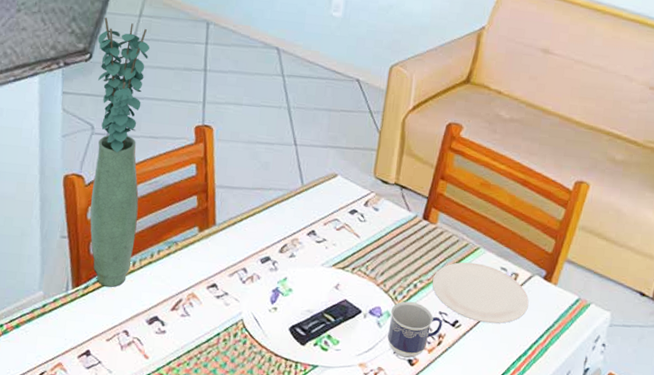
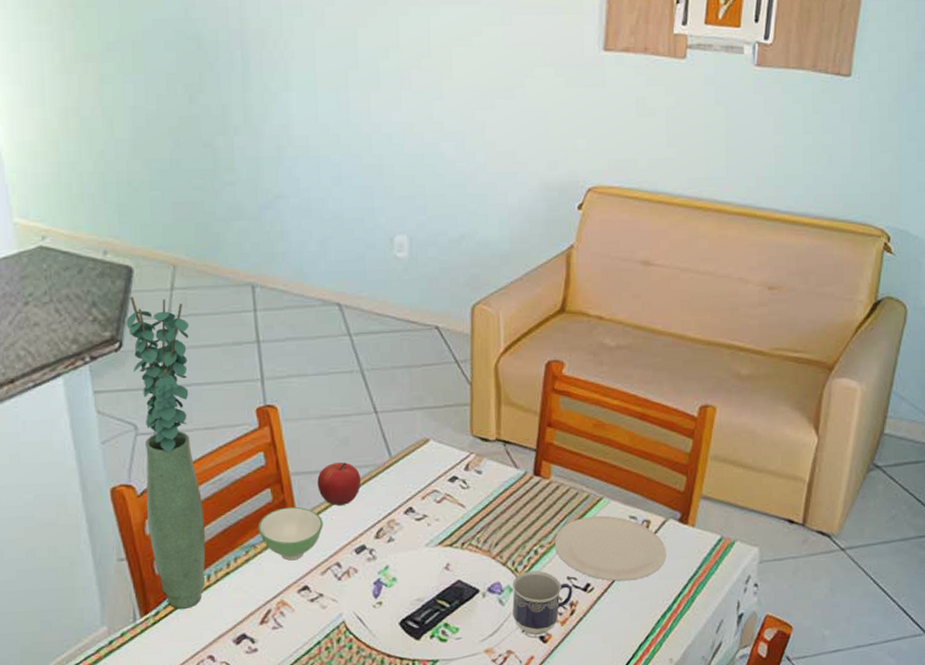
bowl: none [181,214,237,261] -> present [258,506,323,561]
fruit: none [237,182,275,221] -> present [317,462,362,506]

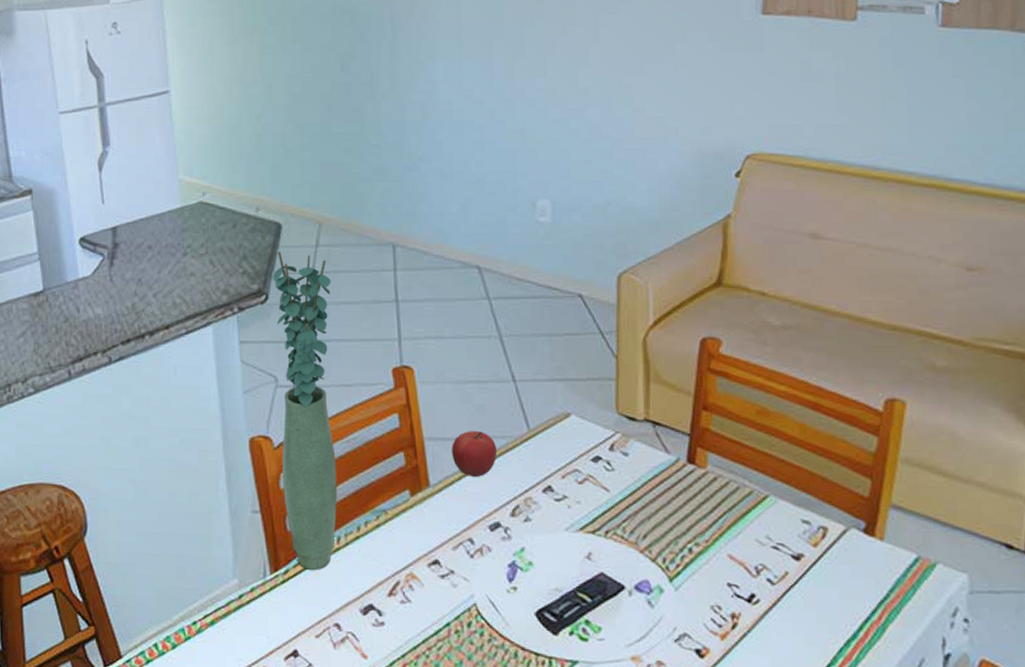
bowl: present [258,506,323,561] -> none [389,473,456,531]
cup: present [512,570,573,635] -> none [662,571,735,647]
plate: present [554,515,666,582] -> none [711,515,849,597]

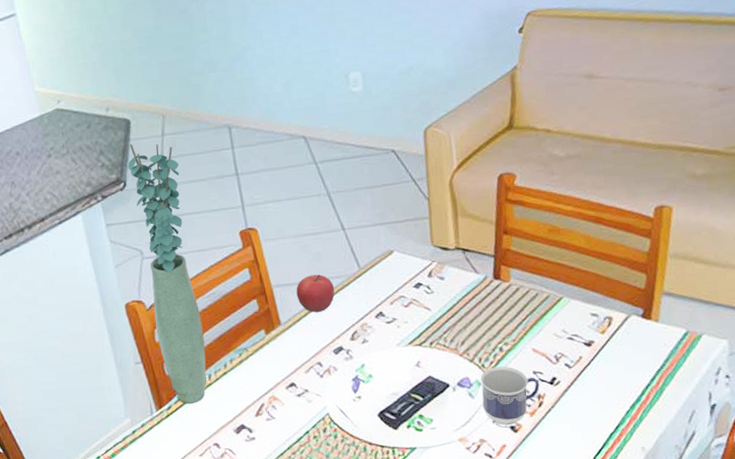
cup: none [662,571,735,647] -> present [480,366,540,425]

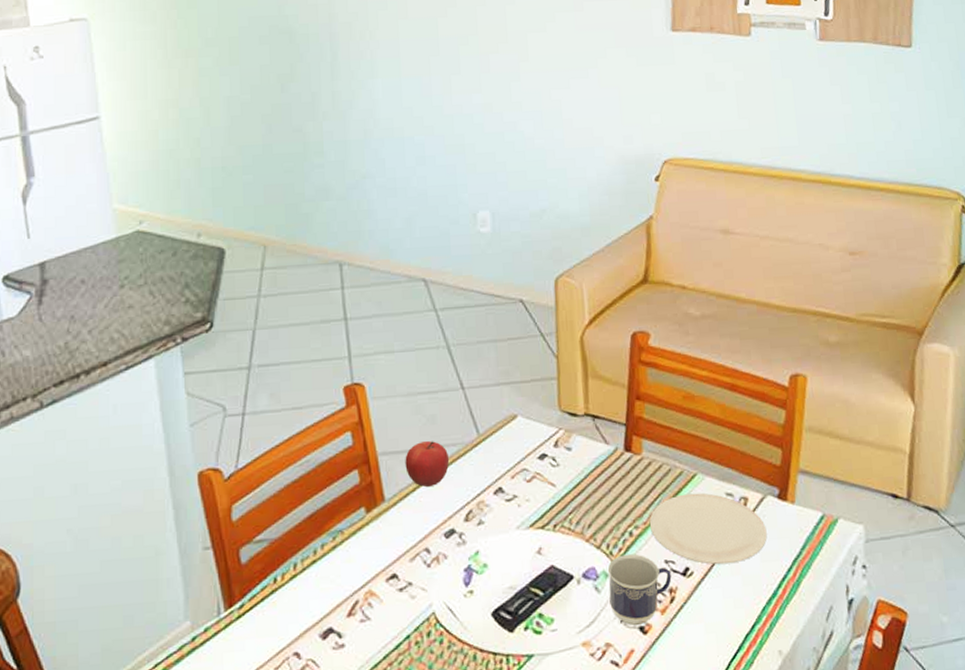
vase: present [127,144,207,404] -> none [217,277,292,601]
plate: none [518,314,631,375] -> present [649,493,767,565]

